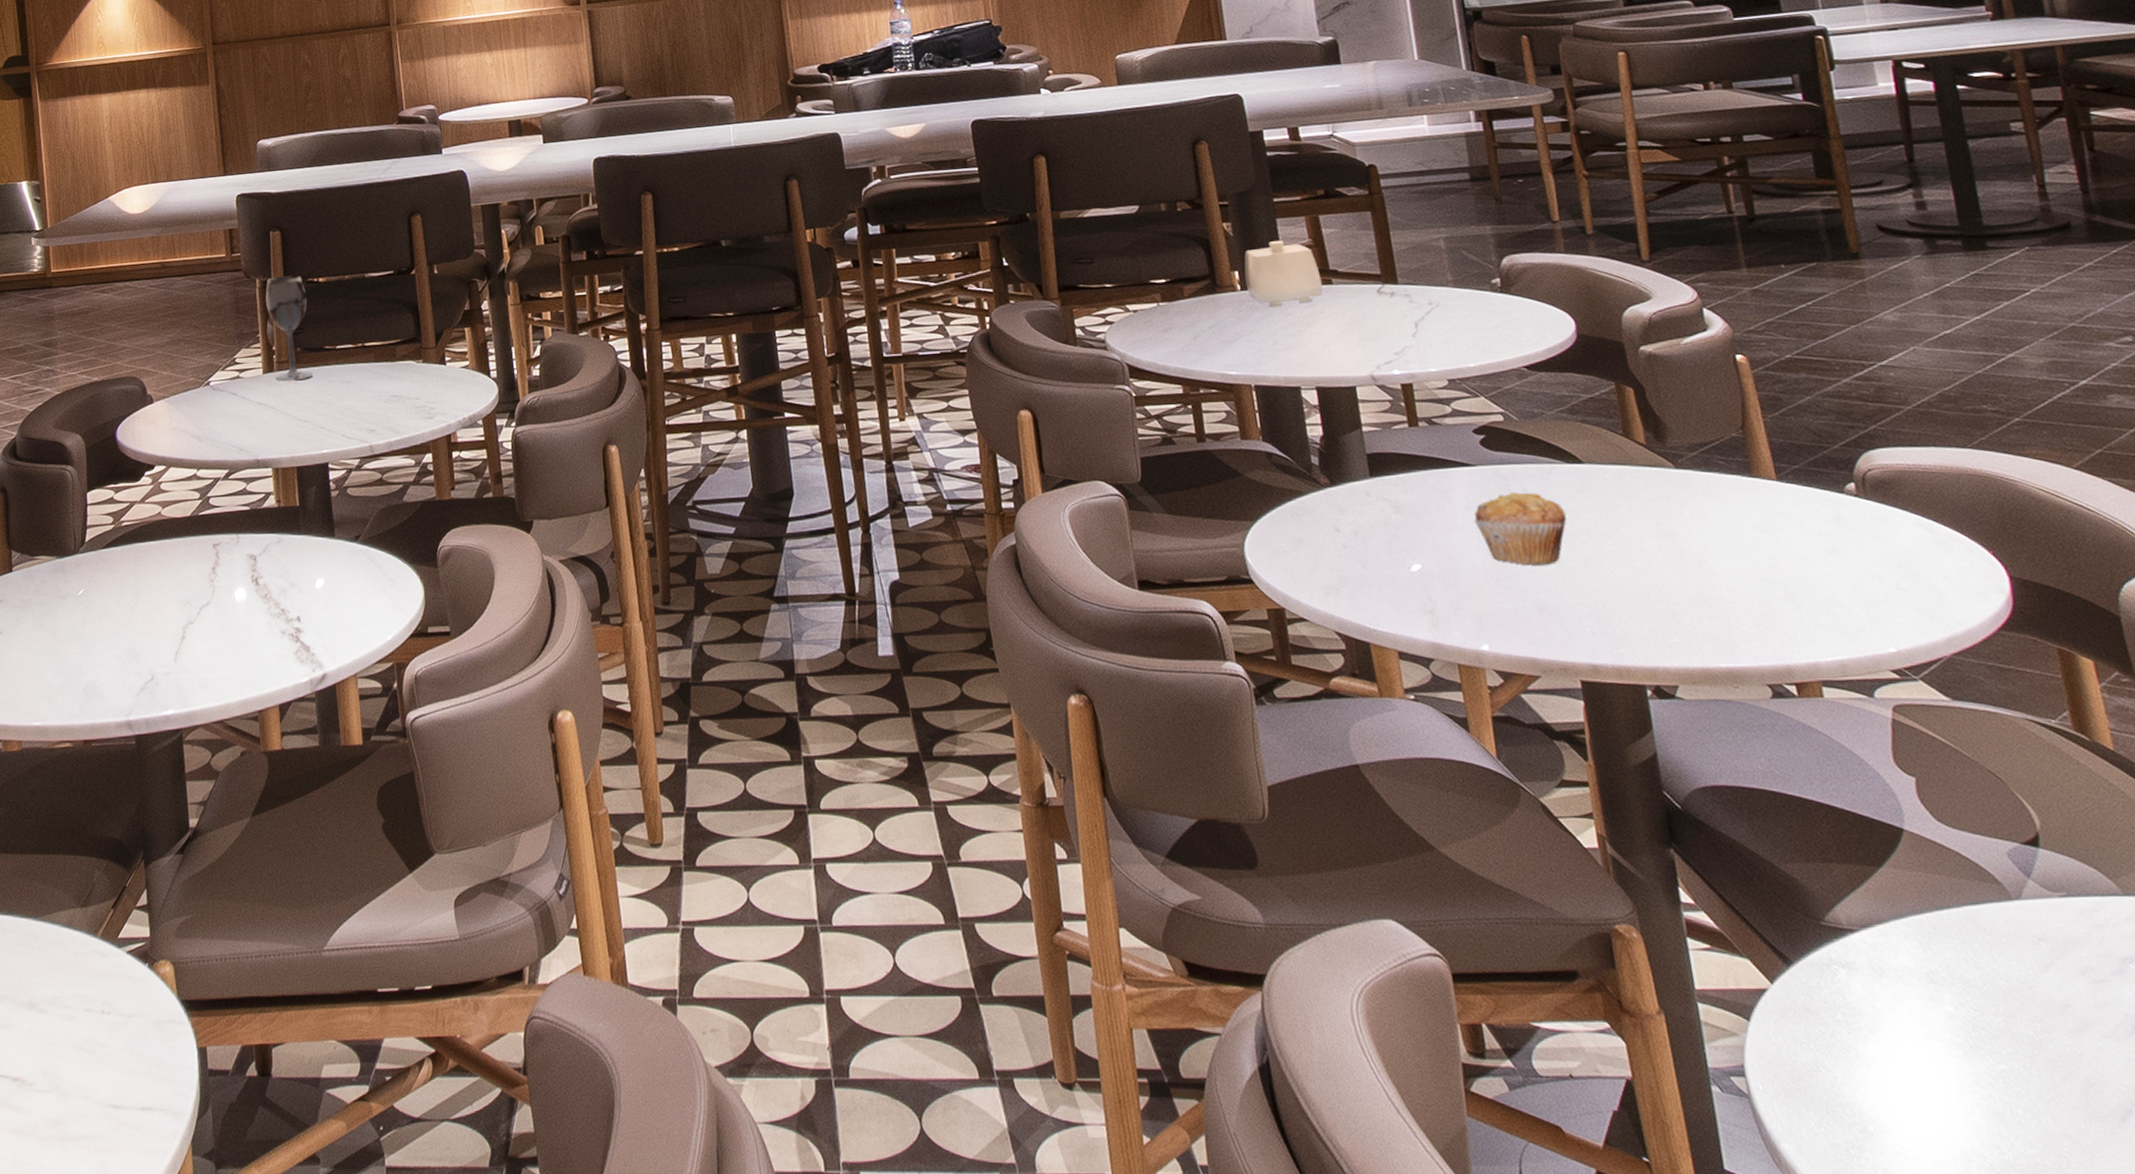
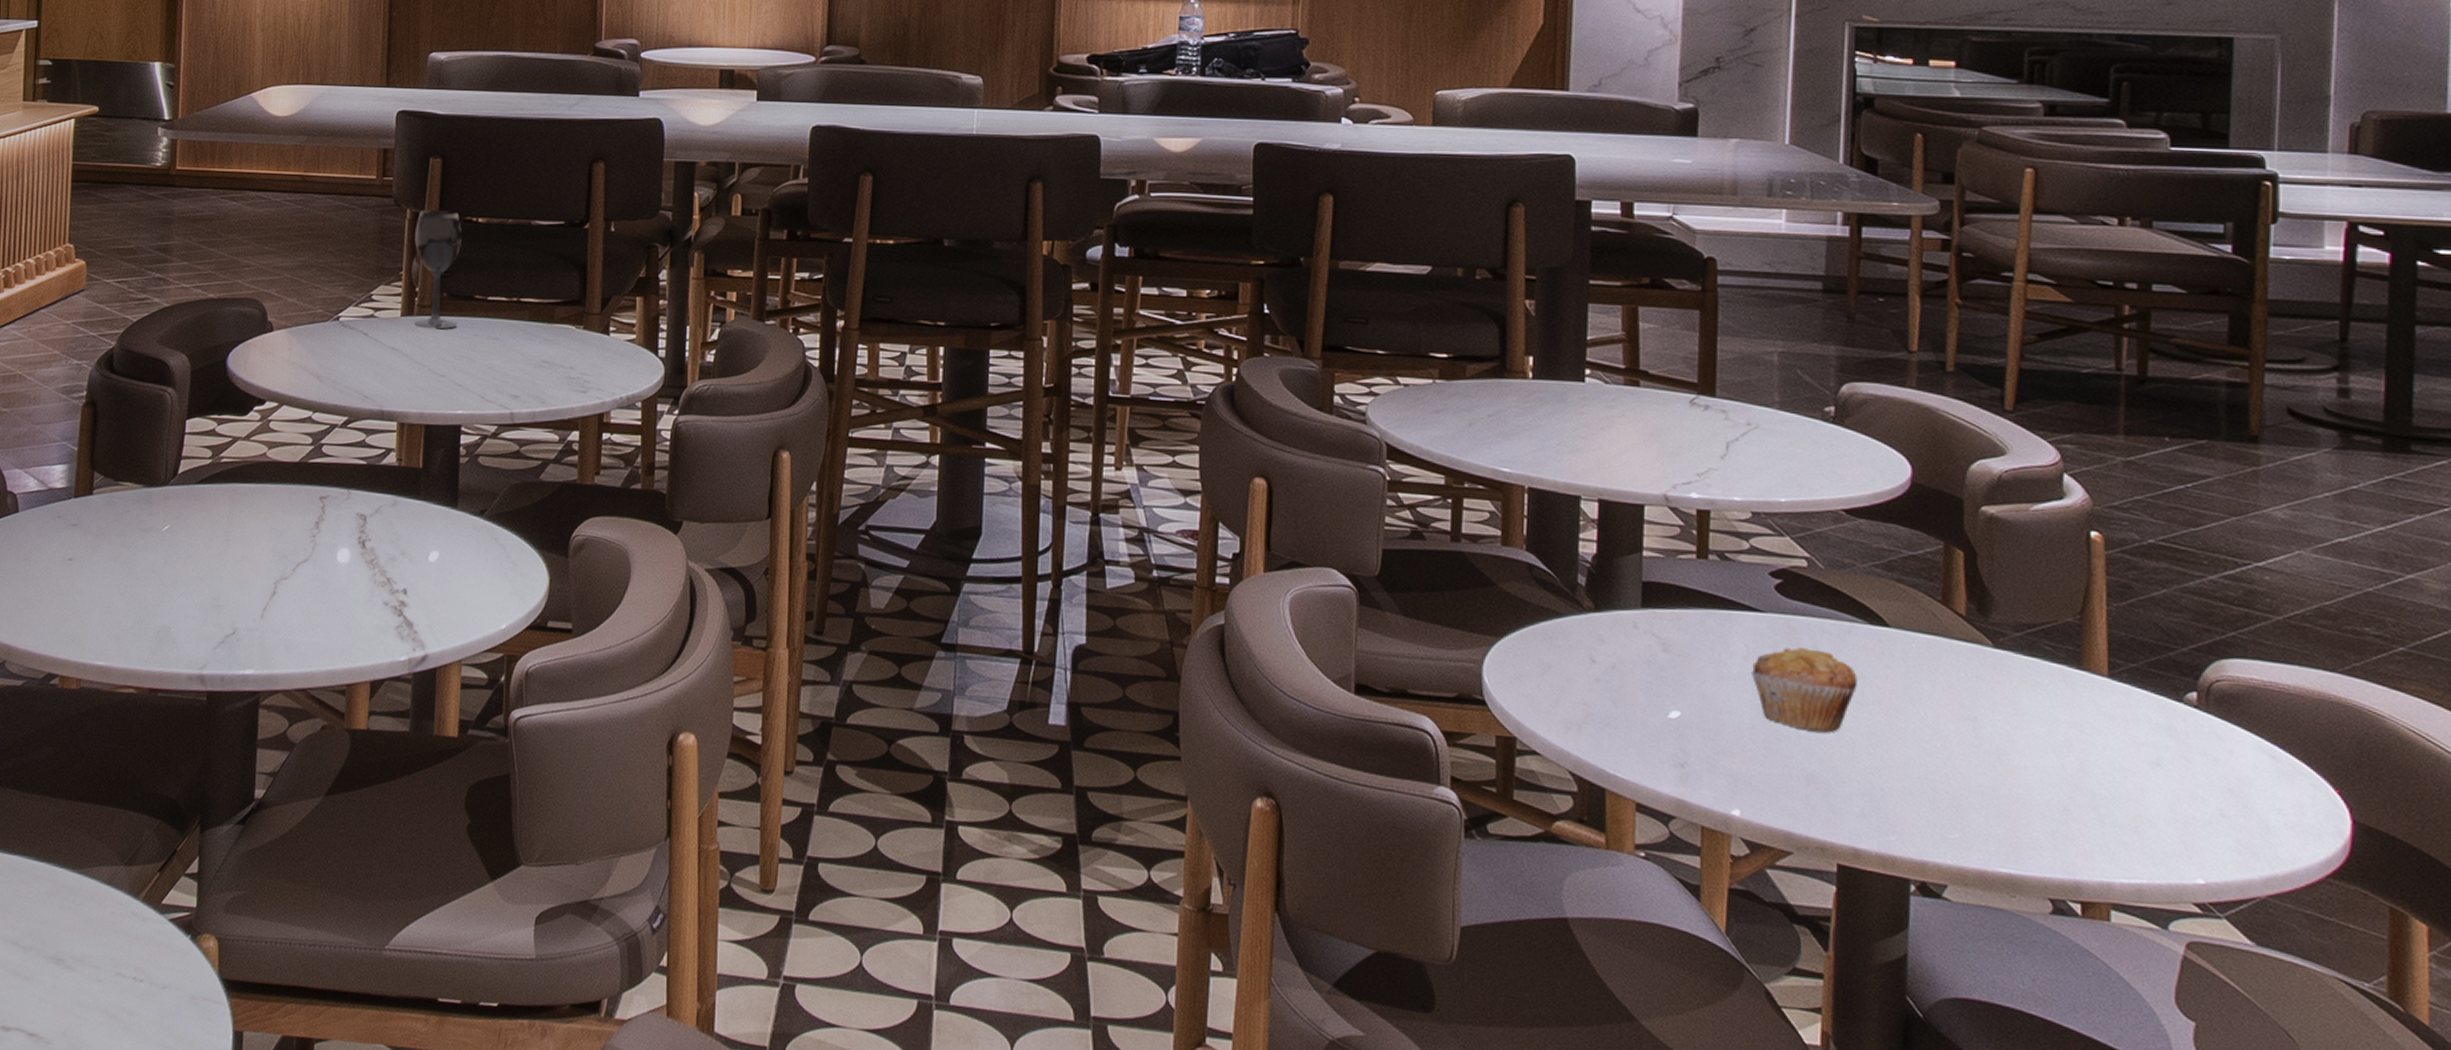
sugar bowl: present [1244,240,1323,308] -> none [1539,327,1628,404]

